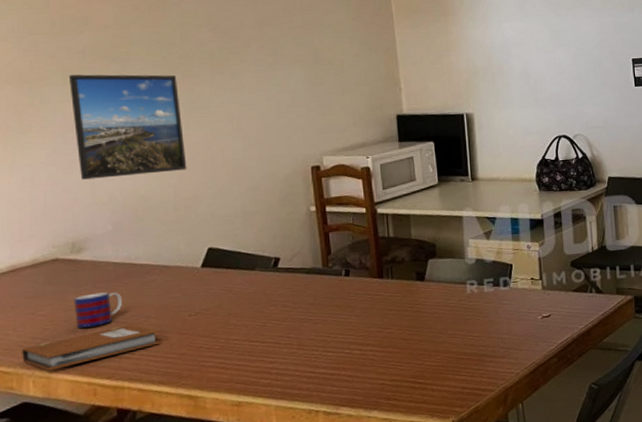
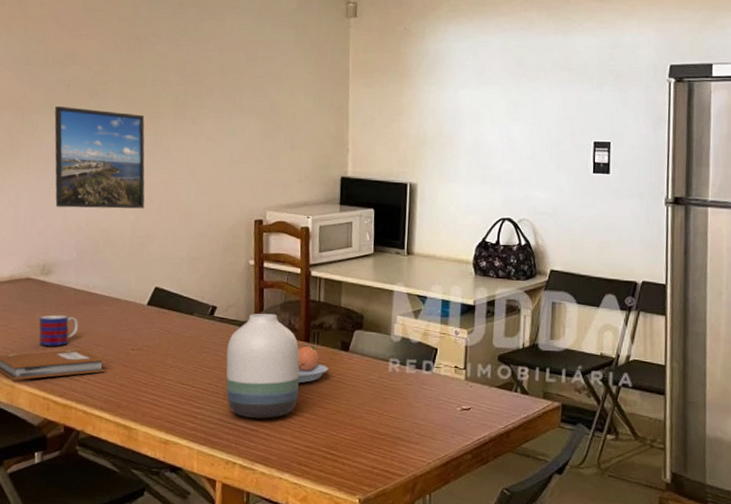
vase: none [296,256,379,363] -> present [226,313,300,419]
fruit bowl: none [373,281,407,320] -> present [297,346,329,383]

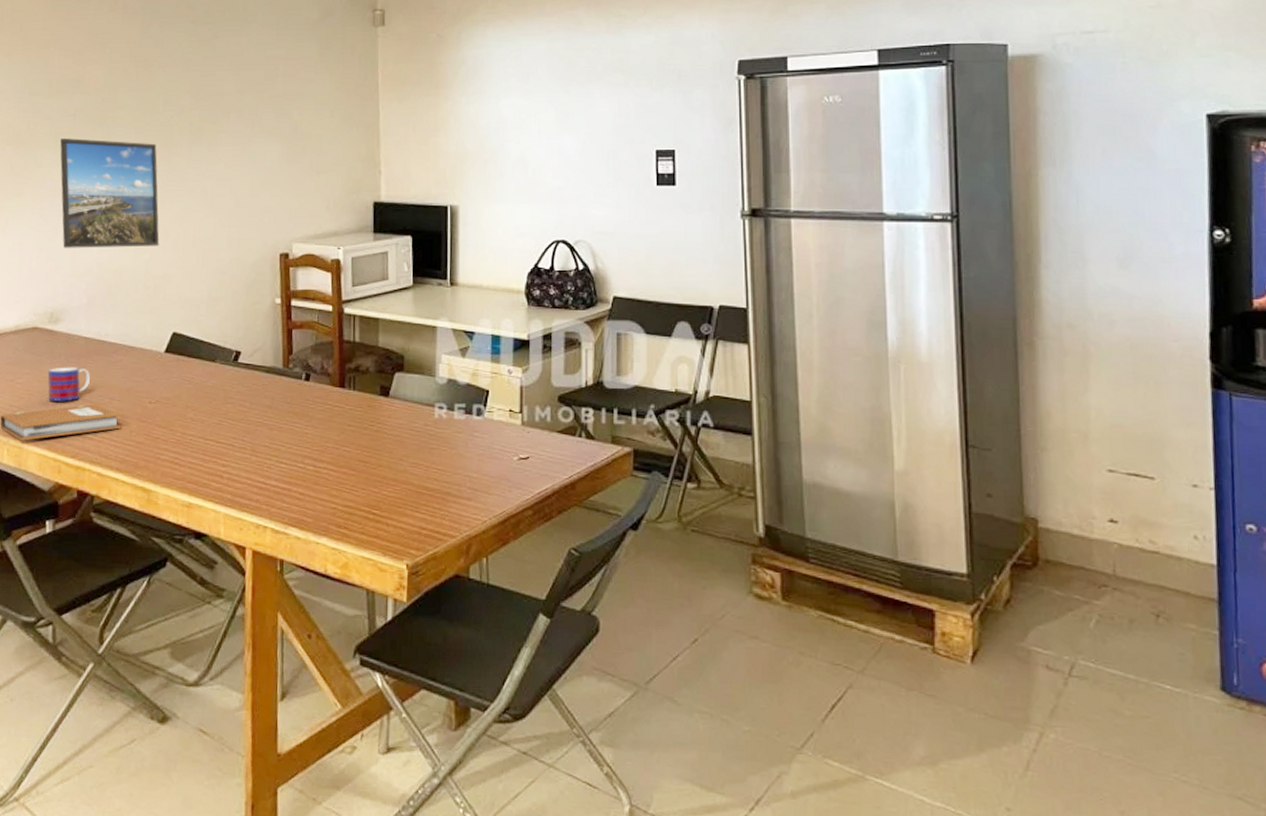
vase: present [226,313,300,419] -> none [253,357,335,476]
fruit bowl: present [297,346,329,383] -> none [332,392,368,435]

